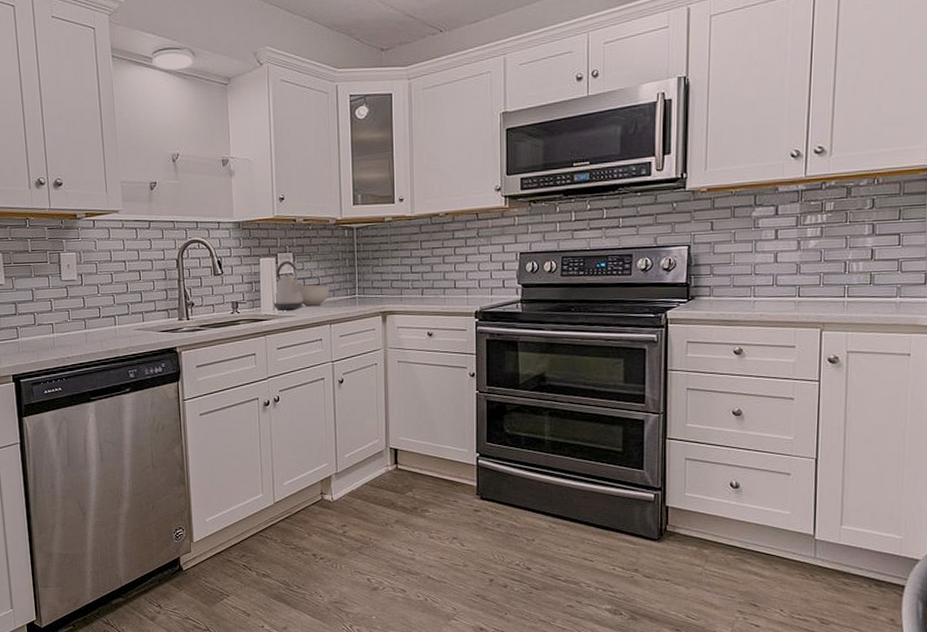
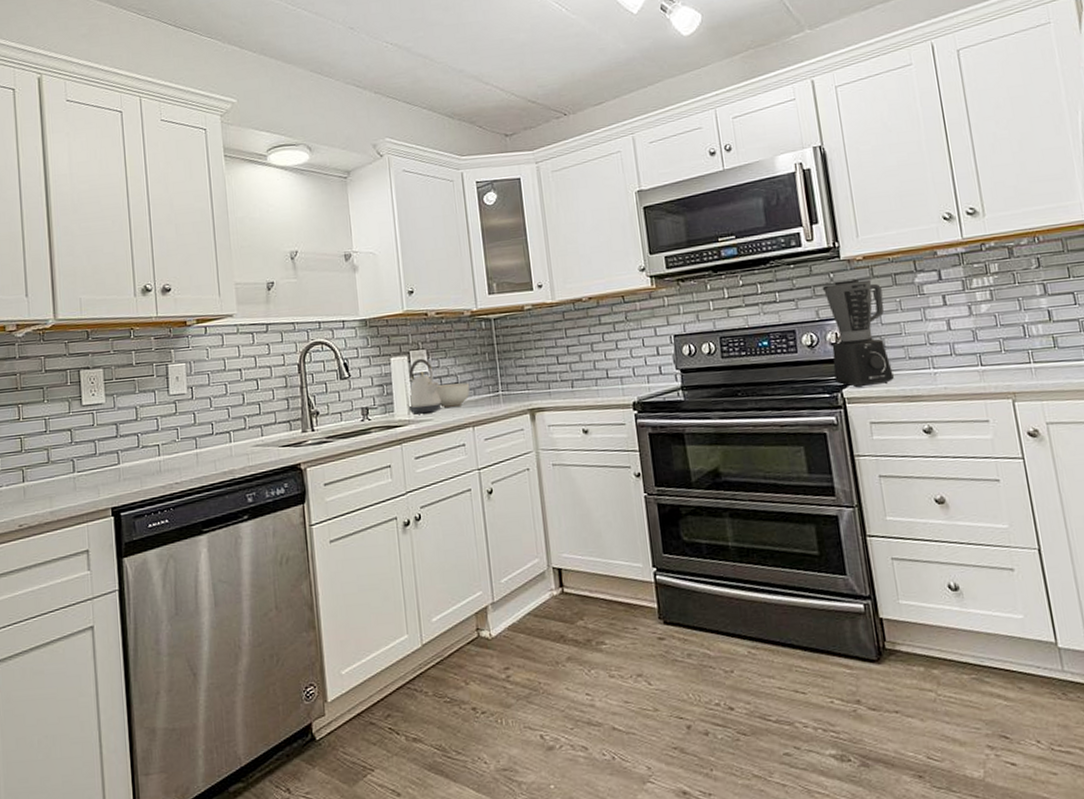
blender: none [662,210,719,310] -> present [821,279,894,388]

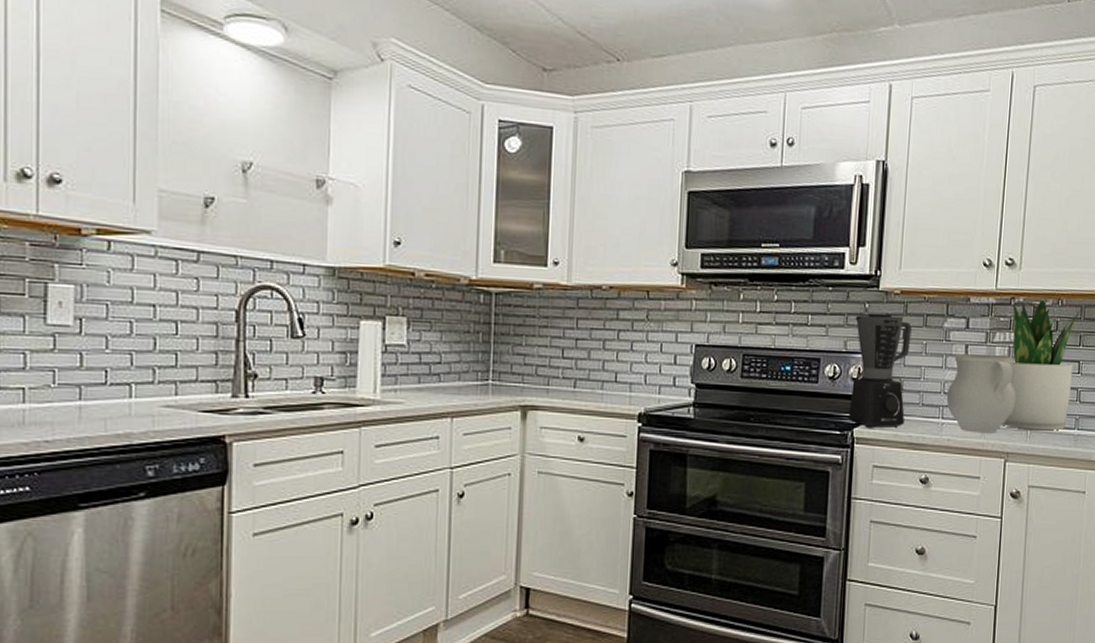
kettle: present [407,358,442,415] -> none [373,326,418,395]
bowl: present [435,383,470,408] -> none [412,363,455,391]
ceramic jug: none [932,299,1012,379] -> present [946,353,1017,433]
planter: none [984,238,1074,368] -> present [1001,298,1083,431]

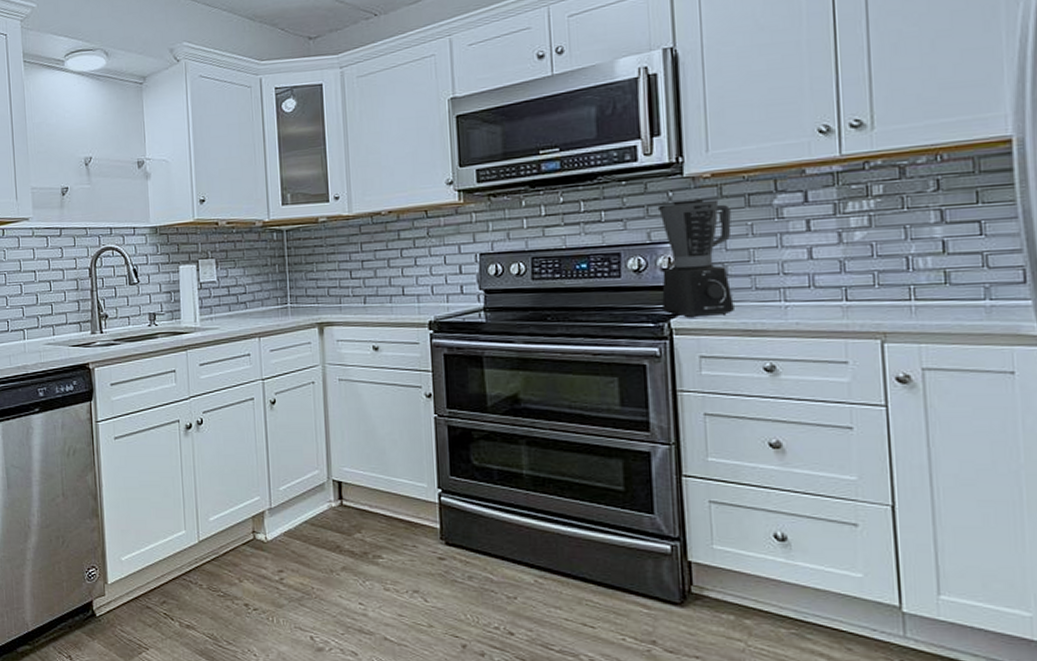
ceramic jug: present [946,353,1017,433] -> none [787,225,889,314]
planter: present [1001,298,1083,431] -> none [867,156,976,306]

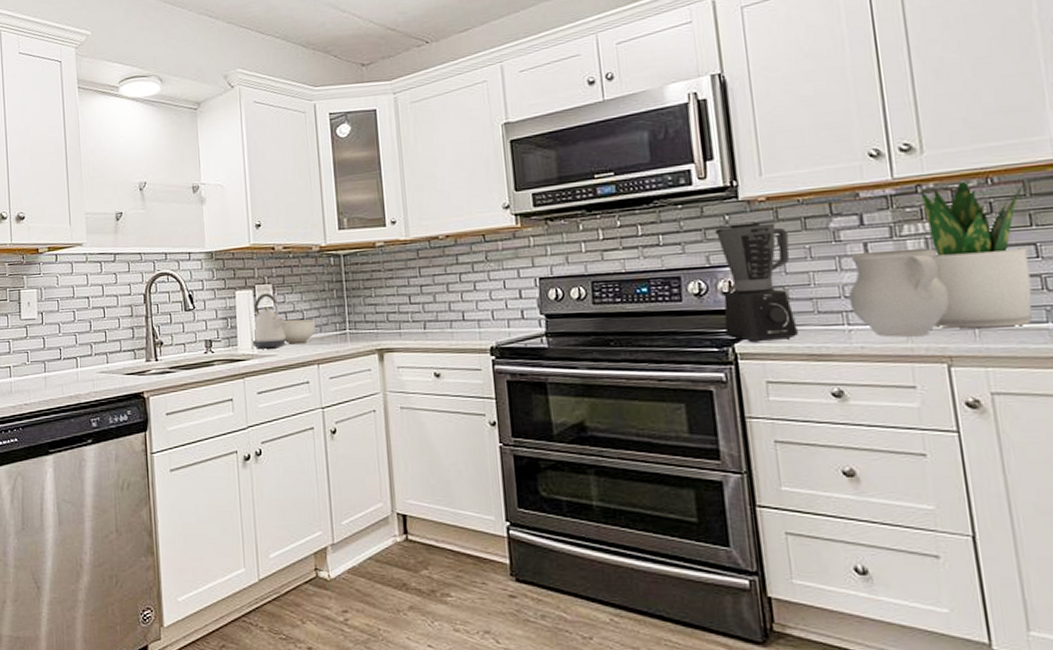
kettle: none [193,267,228,322] -> present [251,292,286,349]
bowl: none [223,293,258,317] -> present [280,319,316,343]
ceramic jug: none [787,225,889,314] -> present [848,248,950,338]
planter: none [867,156,976,306] -> present [920,179,1033,329]

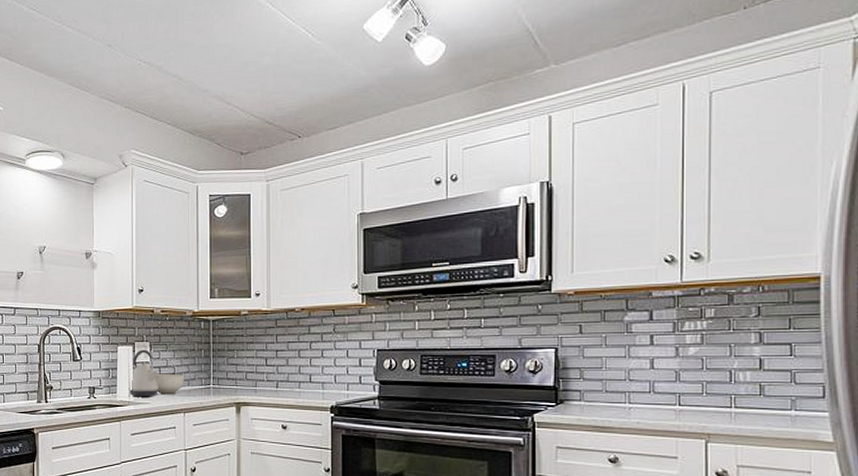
blender: present [714,222,798,343] -> none [528,313,589,414]
ceramic jug: present [848,248,950,338] -> none [632,342,715,416]
planter: present [920,179,1033,329] -> none [699,286,791,412]

